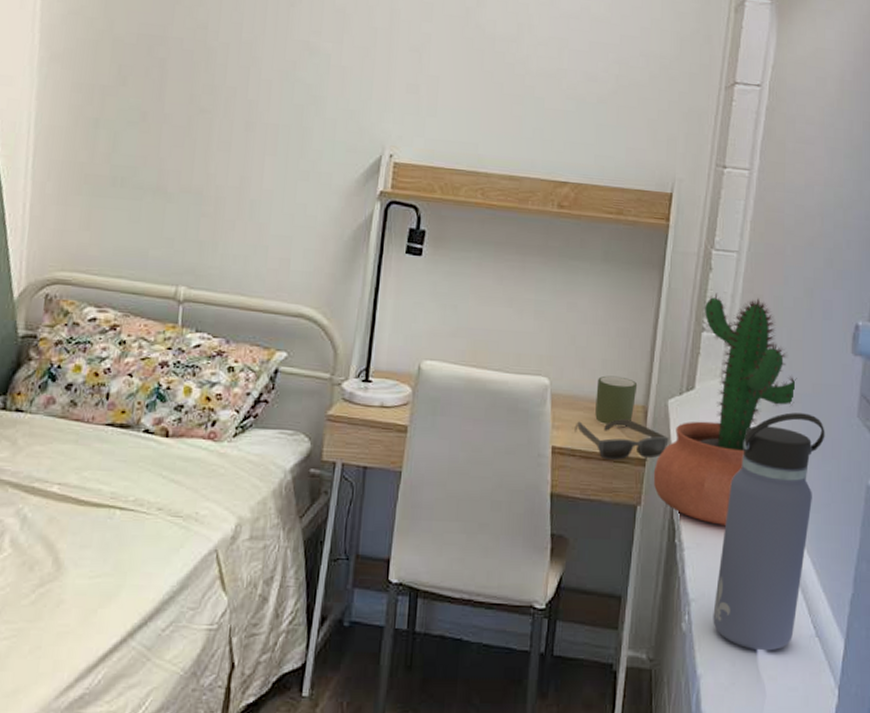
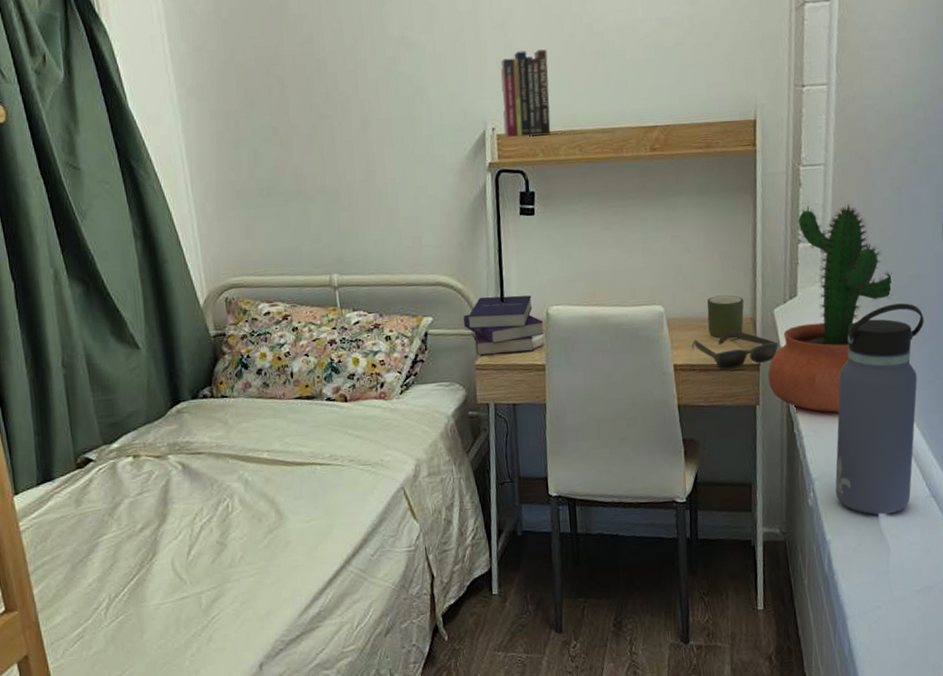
book: none [322,338,414,408] -> present [464,295,544,356]
books: none [402,79,462,173] -> present [500,49,551,137]

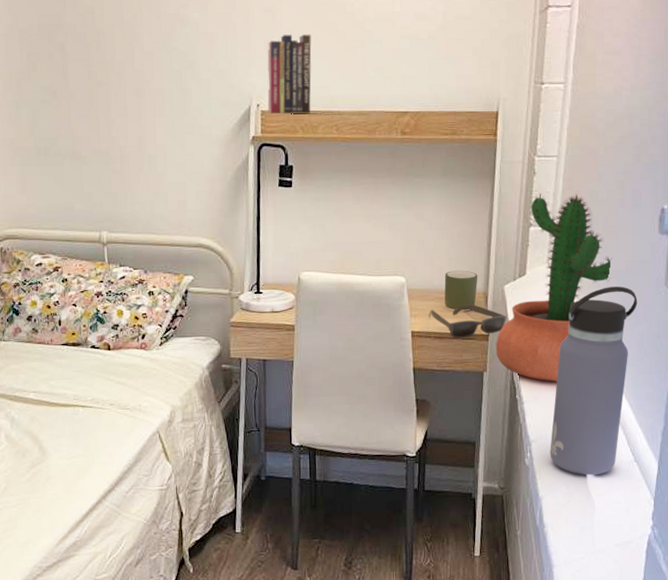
book: present [464,295,544,356] -> none [222,260,295,314]

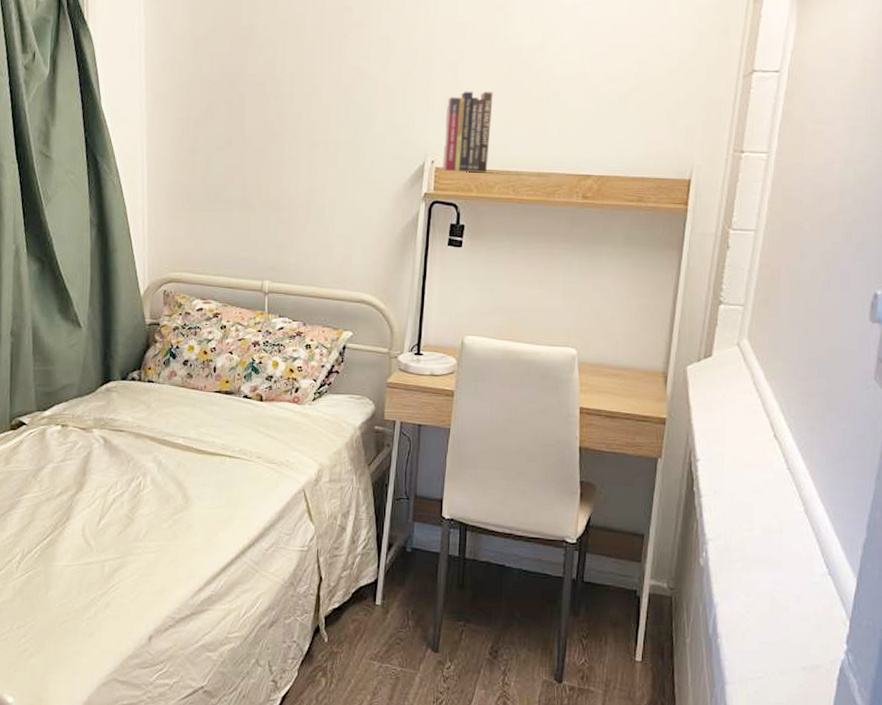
glasses: present [428,305,507,339] -> none [600,384,688,420]
mug: present [444,270,478,312] -> none [619,346,658,391]
potted cactus: present [495,193,612,382] -> none [673,268,813,476]
water bottle: present [550,286,638,476] -> none [729,376,841,586]

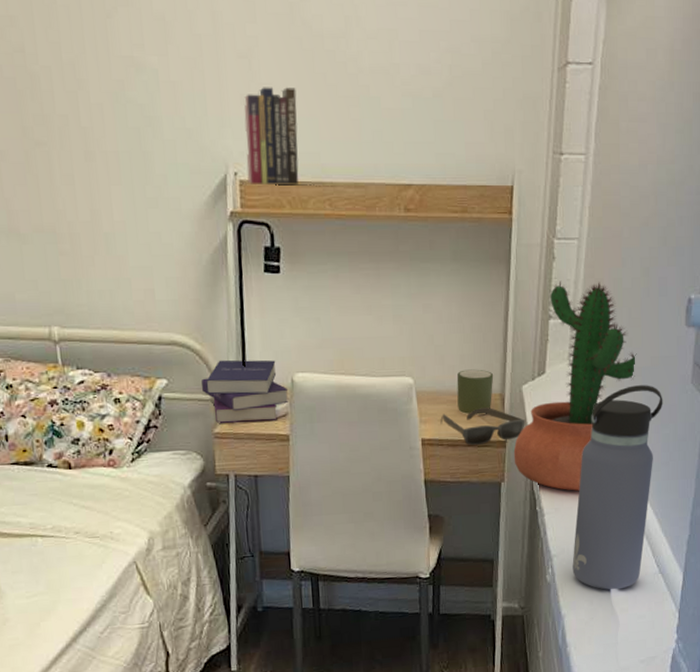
book: none [382,319,458,376] -> present [202,359,289,423]
glasses: none [600,384,688,420] -> present [440,408,525,446]
mug: none [619,346,658,391] -> present [456,369,494,416]
potted cactus: none [673,268,813,476] -> present [513,280,637,491]
water bottle: none [729,376,841,586] -> present [572,385,663,590]

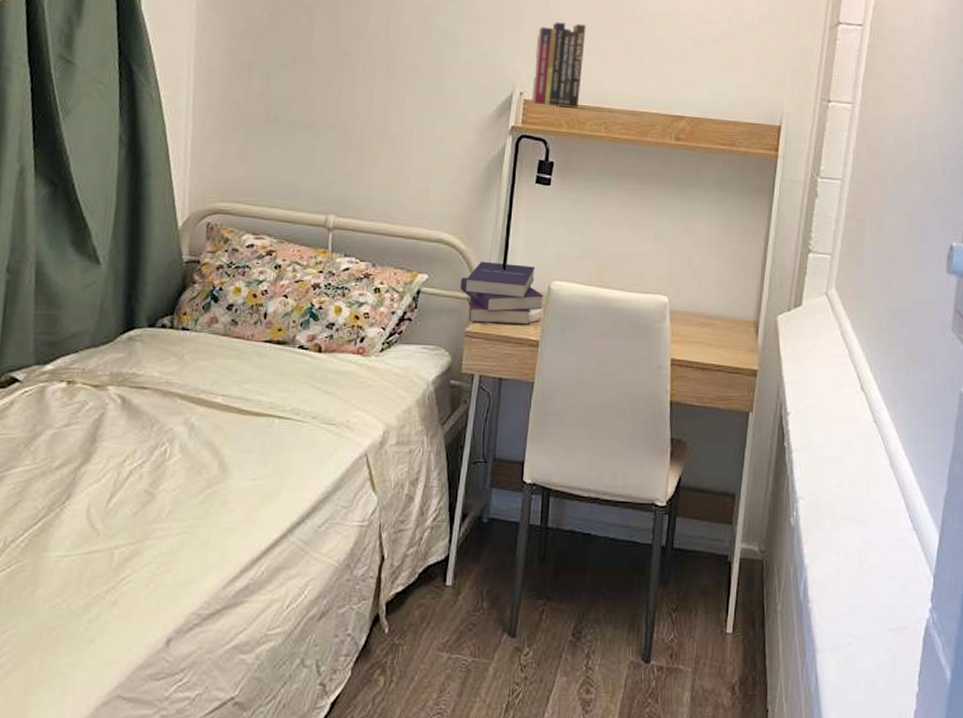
glasses: present [440,408,525,446] -> none [691,334,778,372]
mug: present [456,369,494,416] -> none [710,294,750,342]
potted cactus: present [513,280,637,491] -> none [764,217,896,430]
water bottle: present [572,385,663,590] -> none [819,326,922,543]

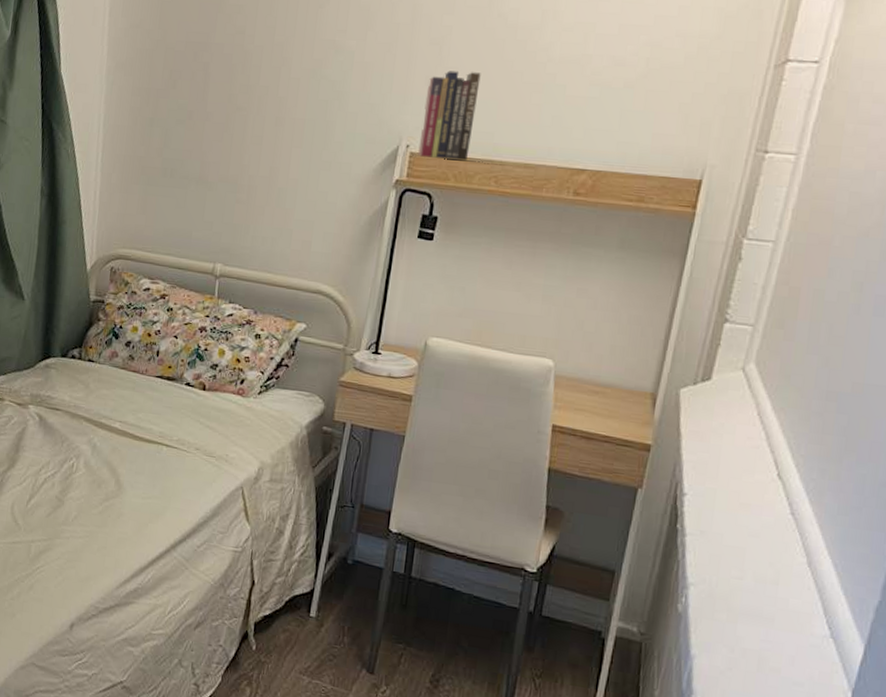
book: present [461,261,544,325] -> none [337,313,420,379]

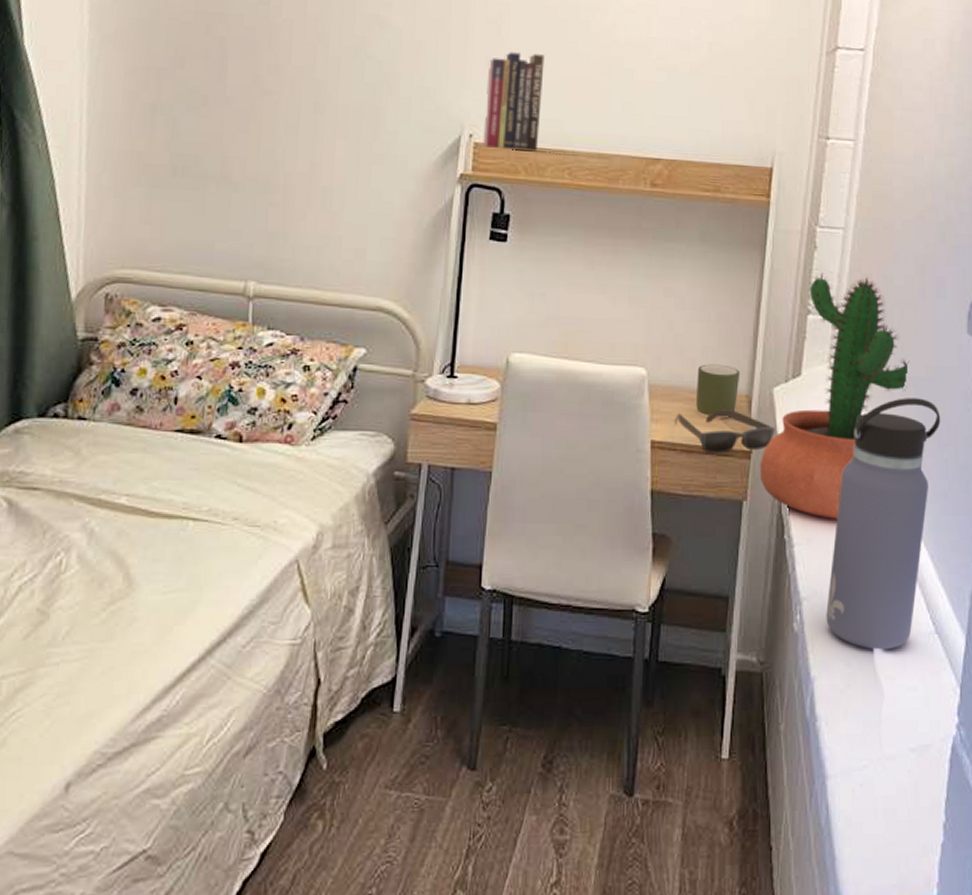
glasses: none [576,403,678,445] -> present [674,410,775,454]
mug: none [599,361,648,413] -> present [696,364,741,419]
potted cactus: none [657,283,834,517] -> present [759,272,910,519]
water bottle: none [712,411,863,644] -> present [826,398,941,650]

